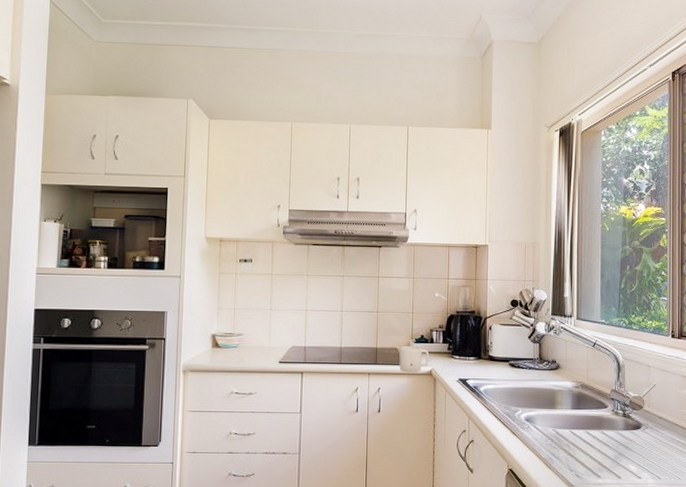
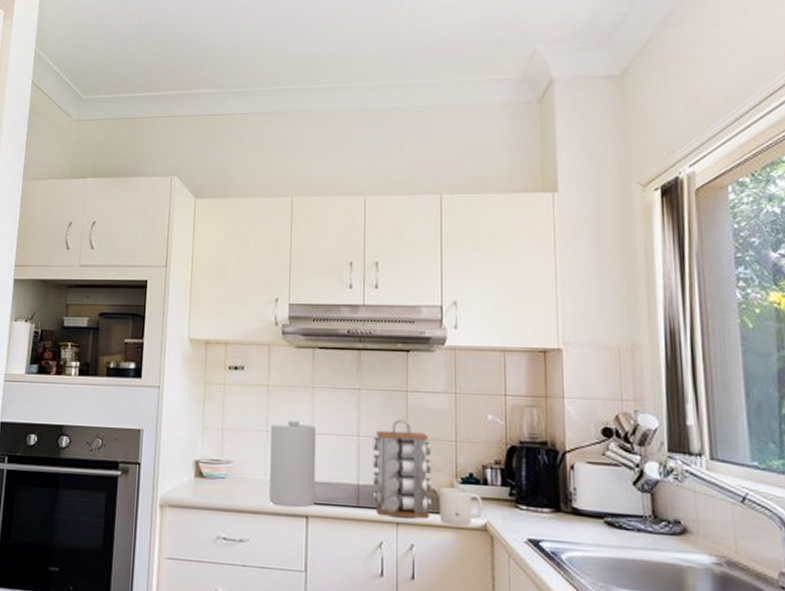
paper towel holder: none [273,301,310,367] -> present [269,421,317,508]
spice rack: none [351,297,395,371] -> present [372,418,433,520]

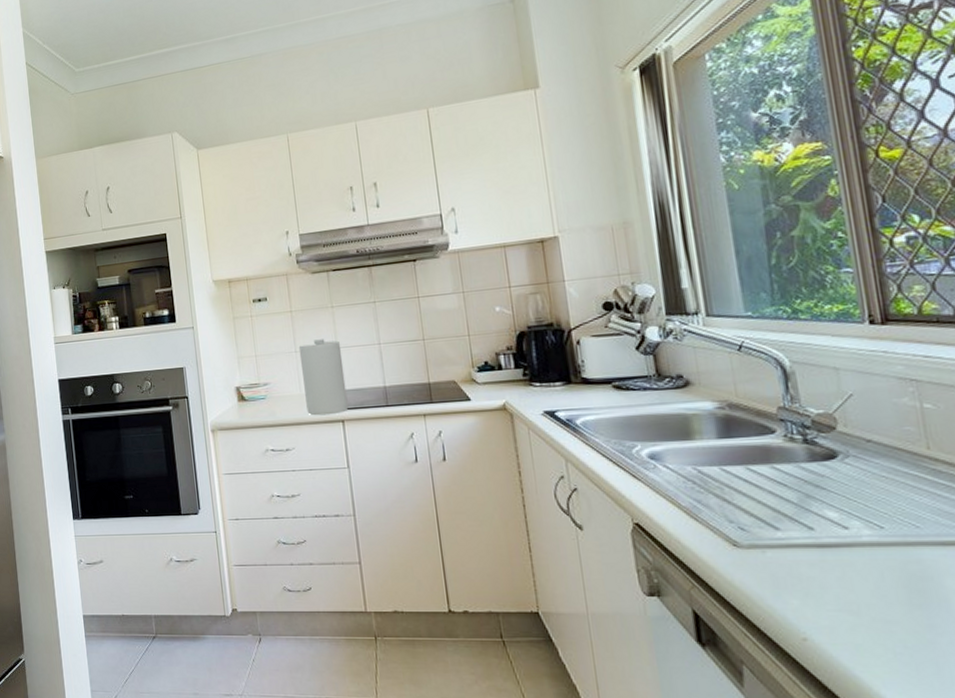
spice rack: present [372,418,433,520] -> none [392,322,455,412]
mug: present [437,487,483,526] -> none [457,375,501,410]

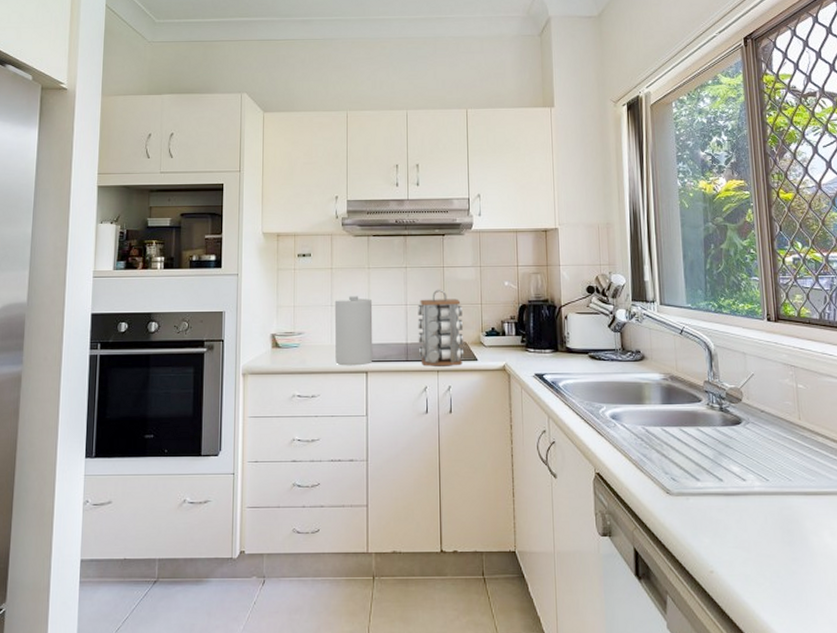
spice rack: none [392,322,455,412] -> present [417,289,465,368]

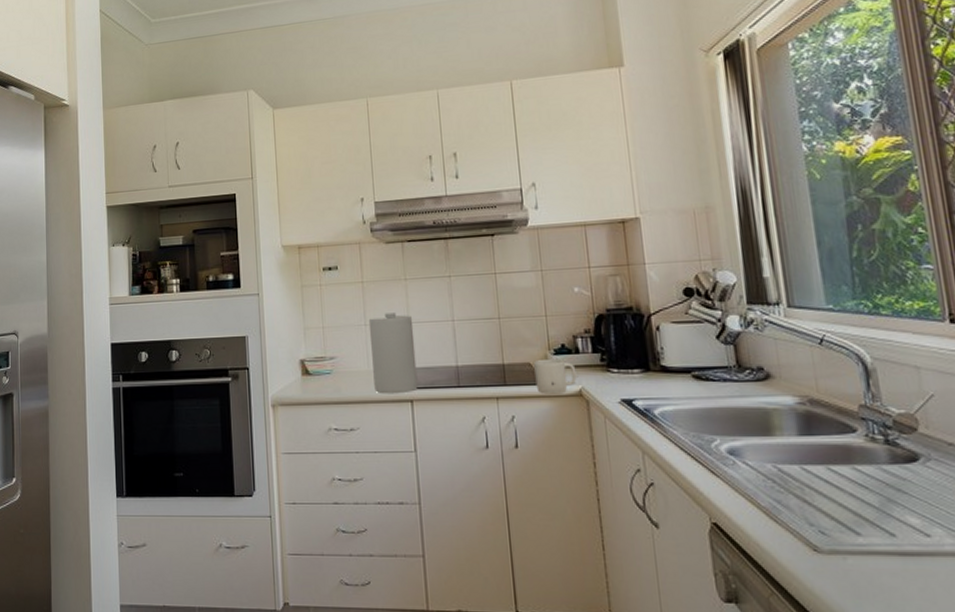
spice rack: present [417,289,465,368] -> none [467,300,529,394]
mug: none [468,339,502,369] -> present [532,358,577,394]

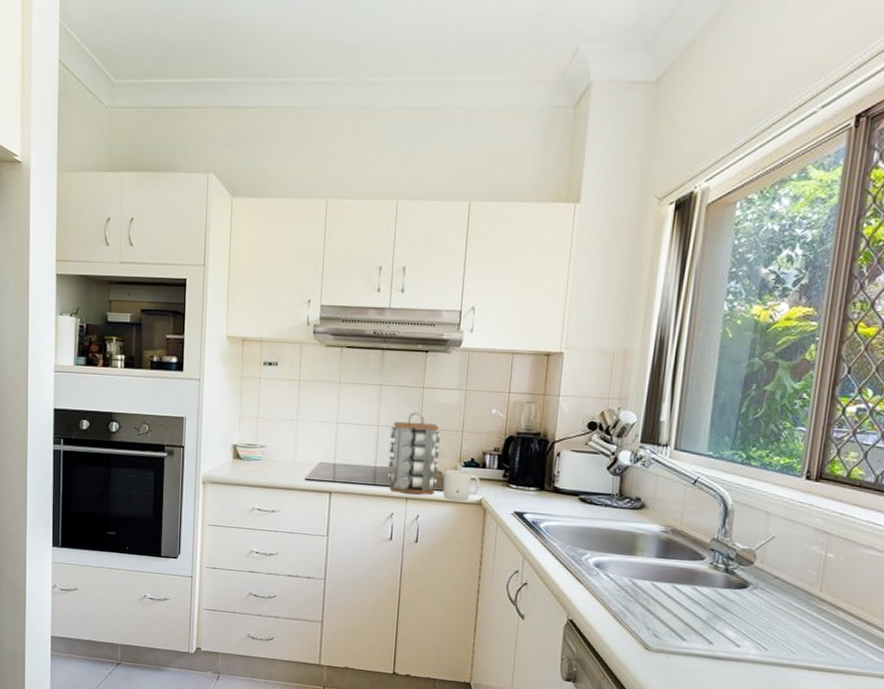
paper towel holder: present [368,313,418,394] -> none [298,412,342,486]
spice rack: none [467,300,529,394] -> present [387,411,441,496]

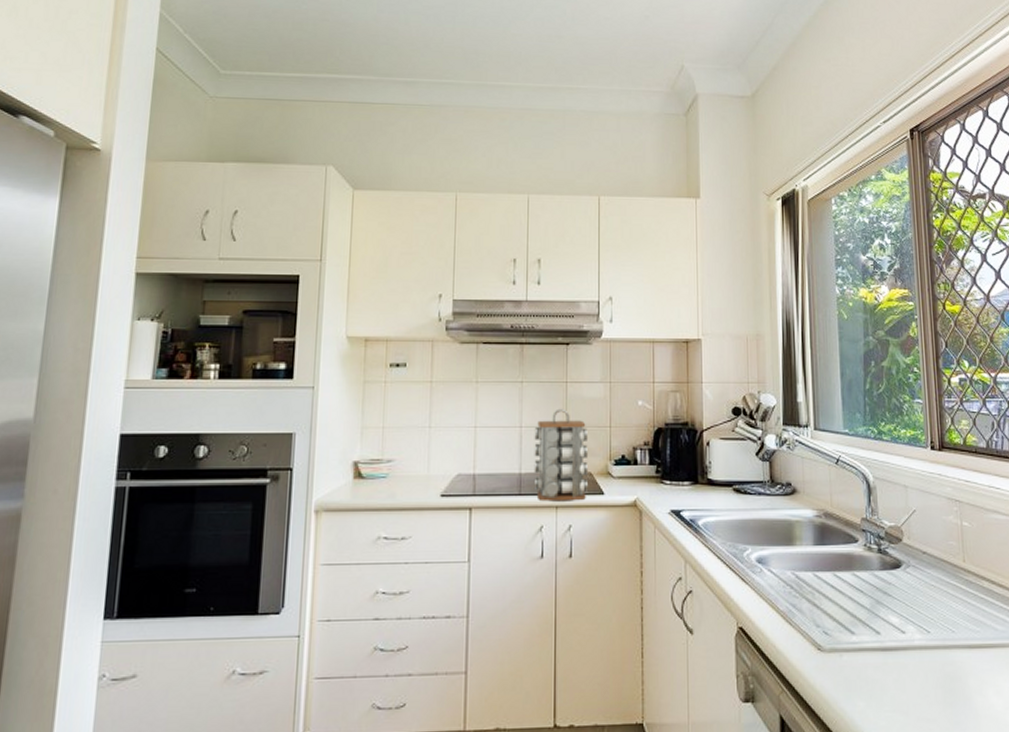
mug: present [442,469,480,501] -> none [593,469,633,504]

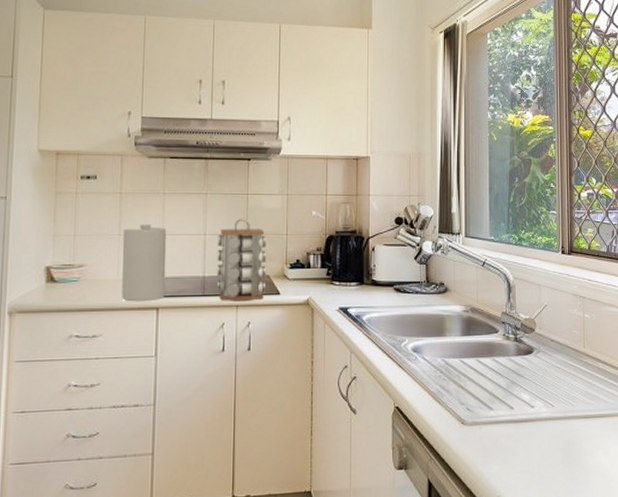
paper towel holder: none [432,416,480,501] -> present [122,224,167,302]

